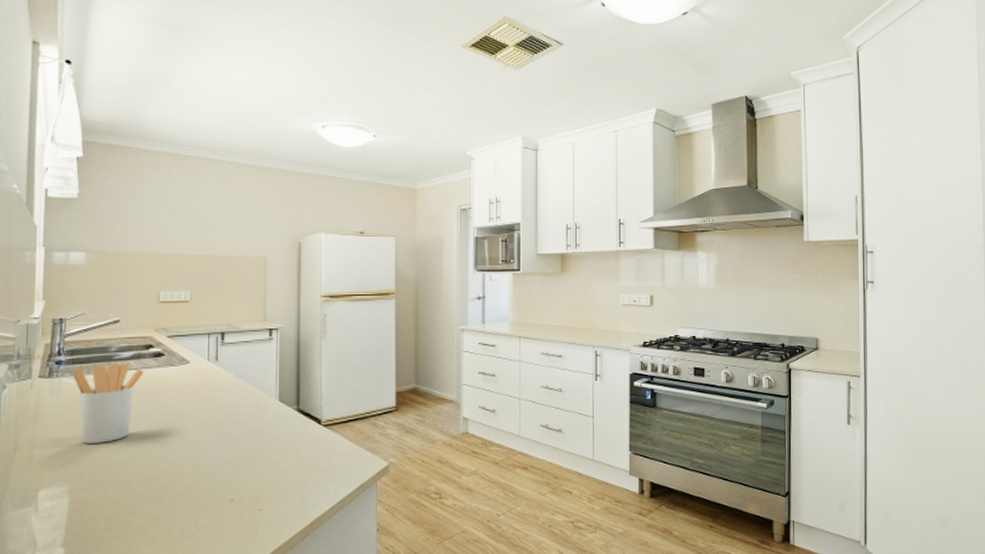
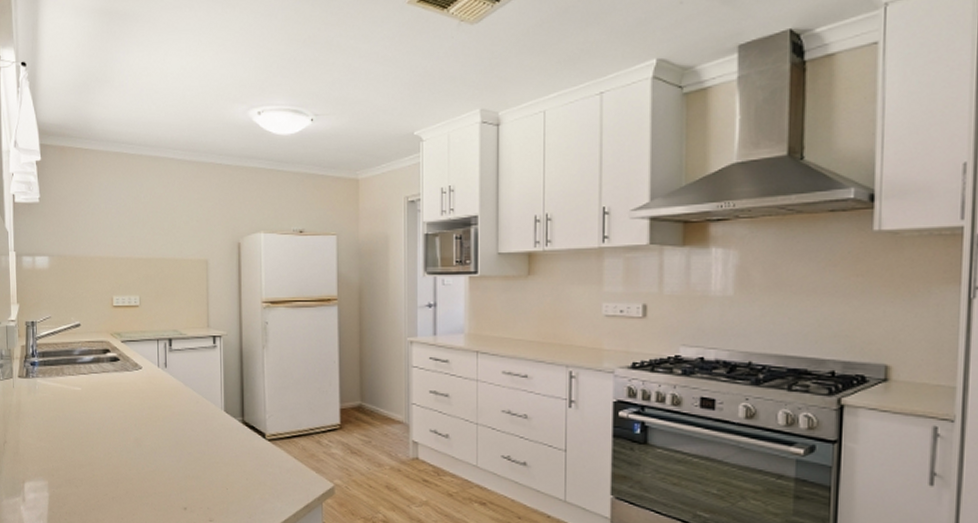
utensil holder: present [72,363,143,444] -> none [44,366,103,443]

